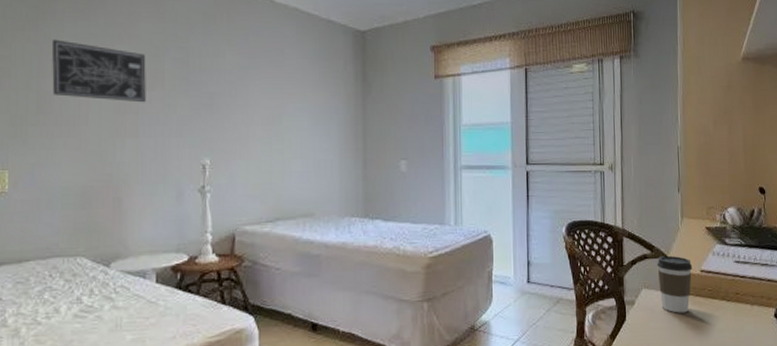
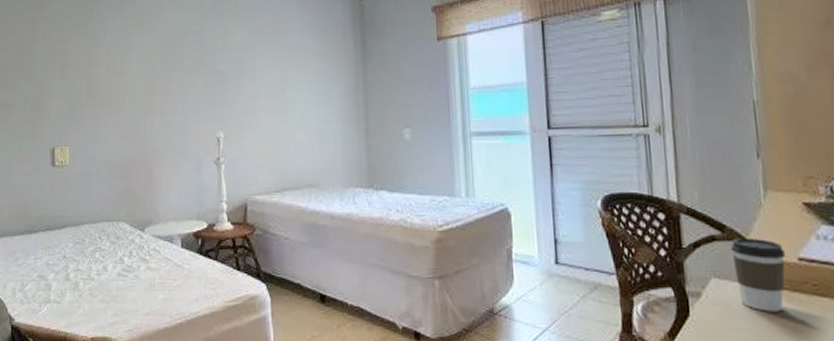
wall art: present [51,39,146,103] -> none [97,33,169,84]

